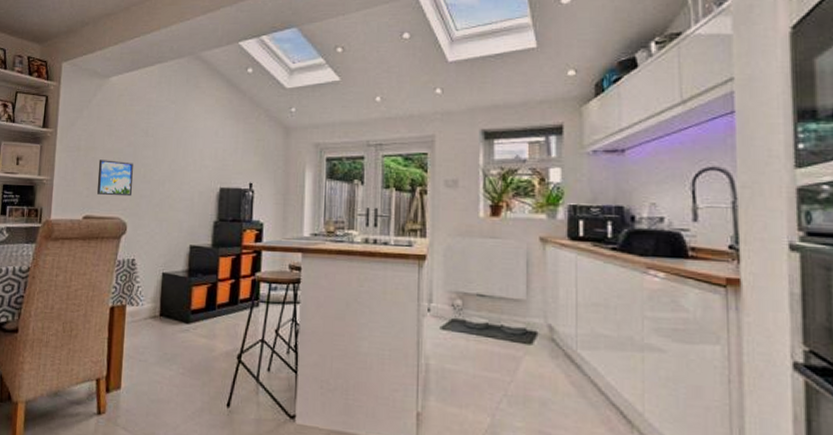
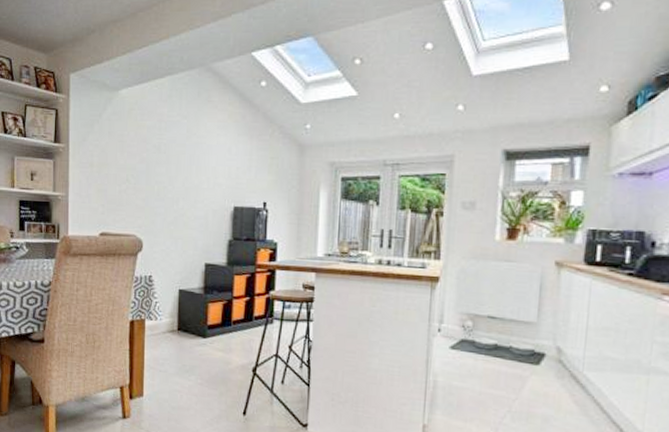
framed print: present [96,160,134,197] -> none [111,176,148,214]

